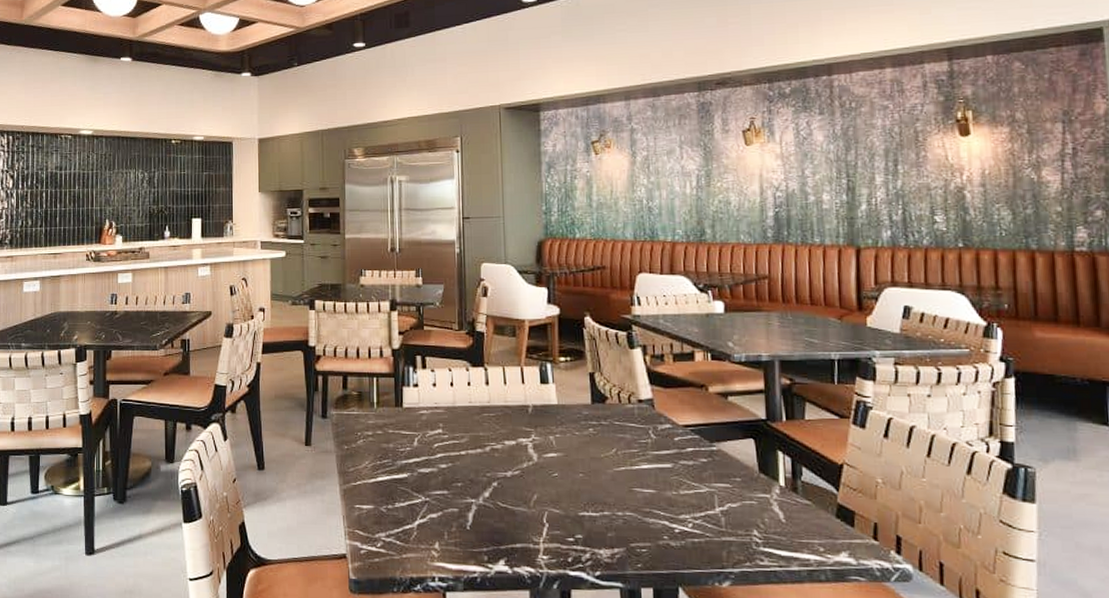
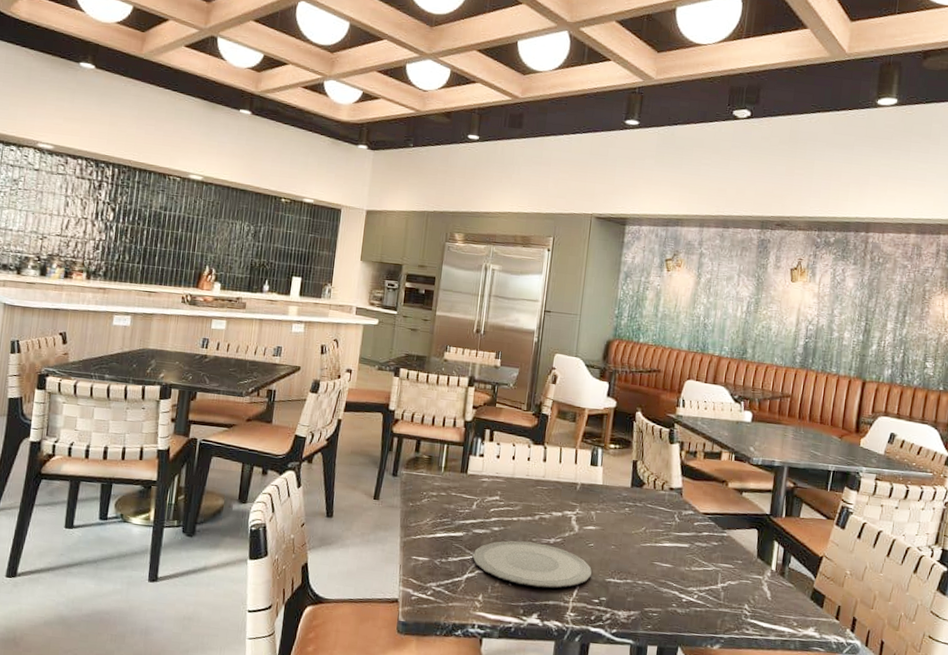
plate: none [421,477,562,529] -> present [472,540,592,589]

